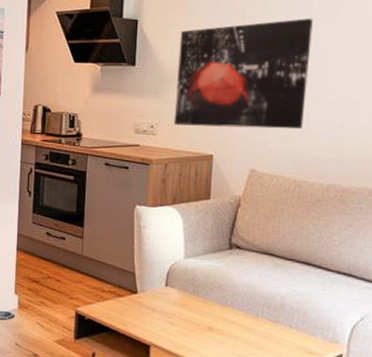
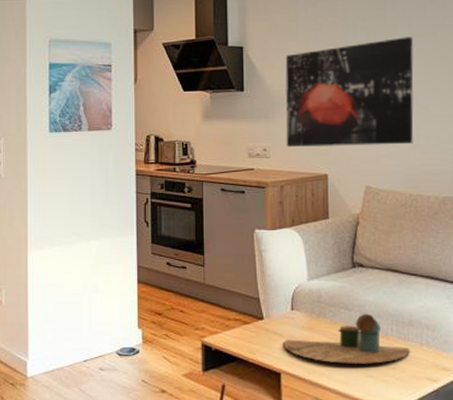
decorative tray: none [154,294,279,343] -> present [282,313,410,364]

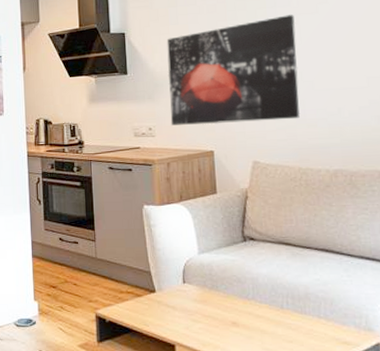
decorative tray: present [282,313,410,364] -> none [176,286,308,337]

